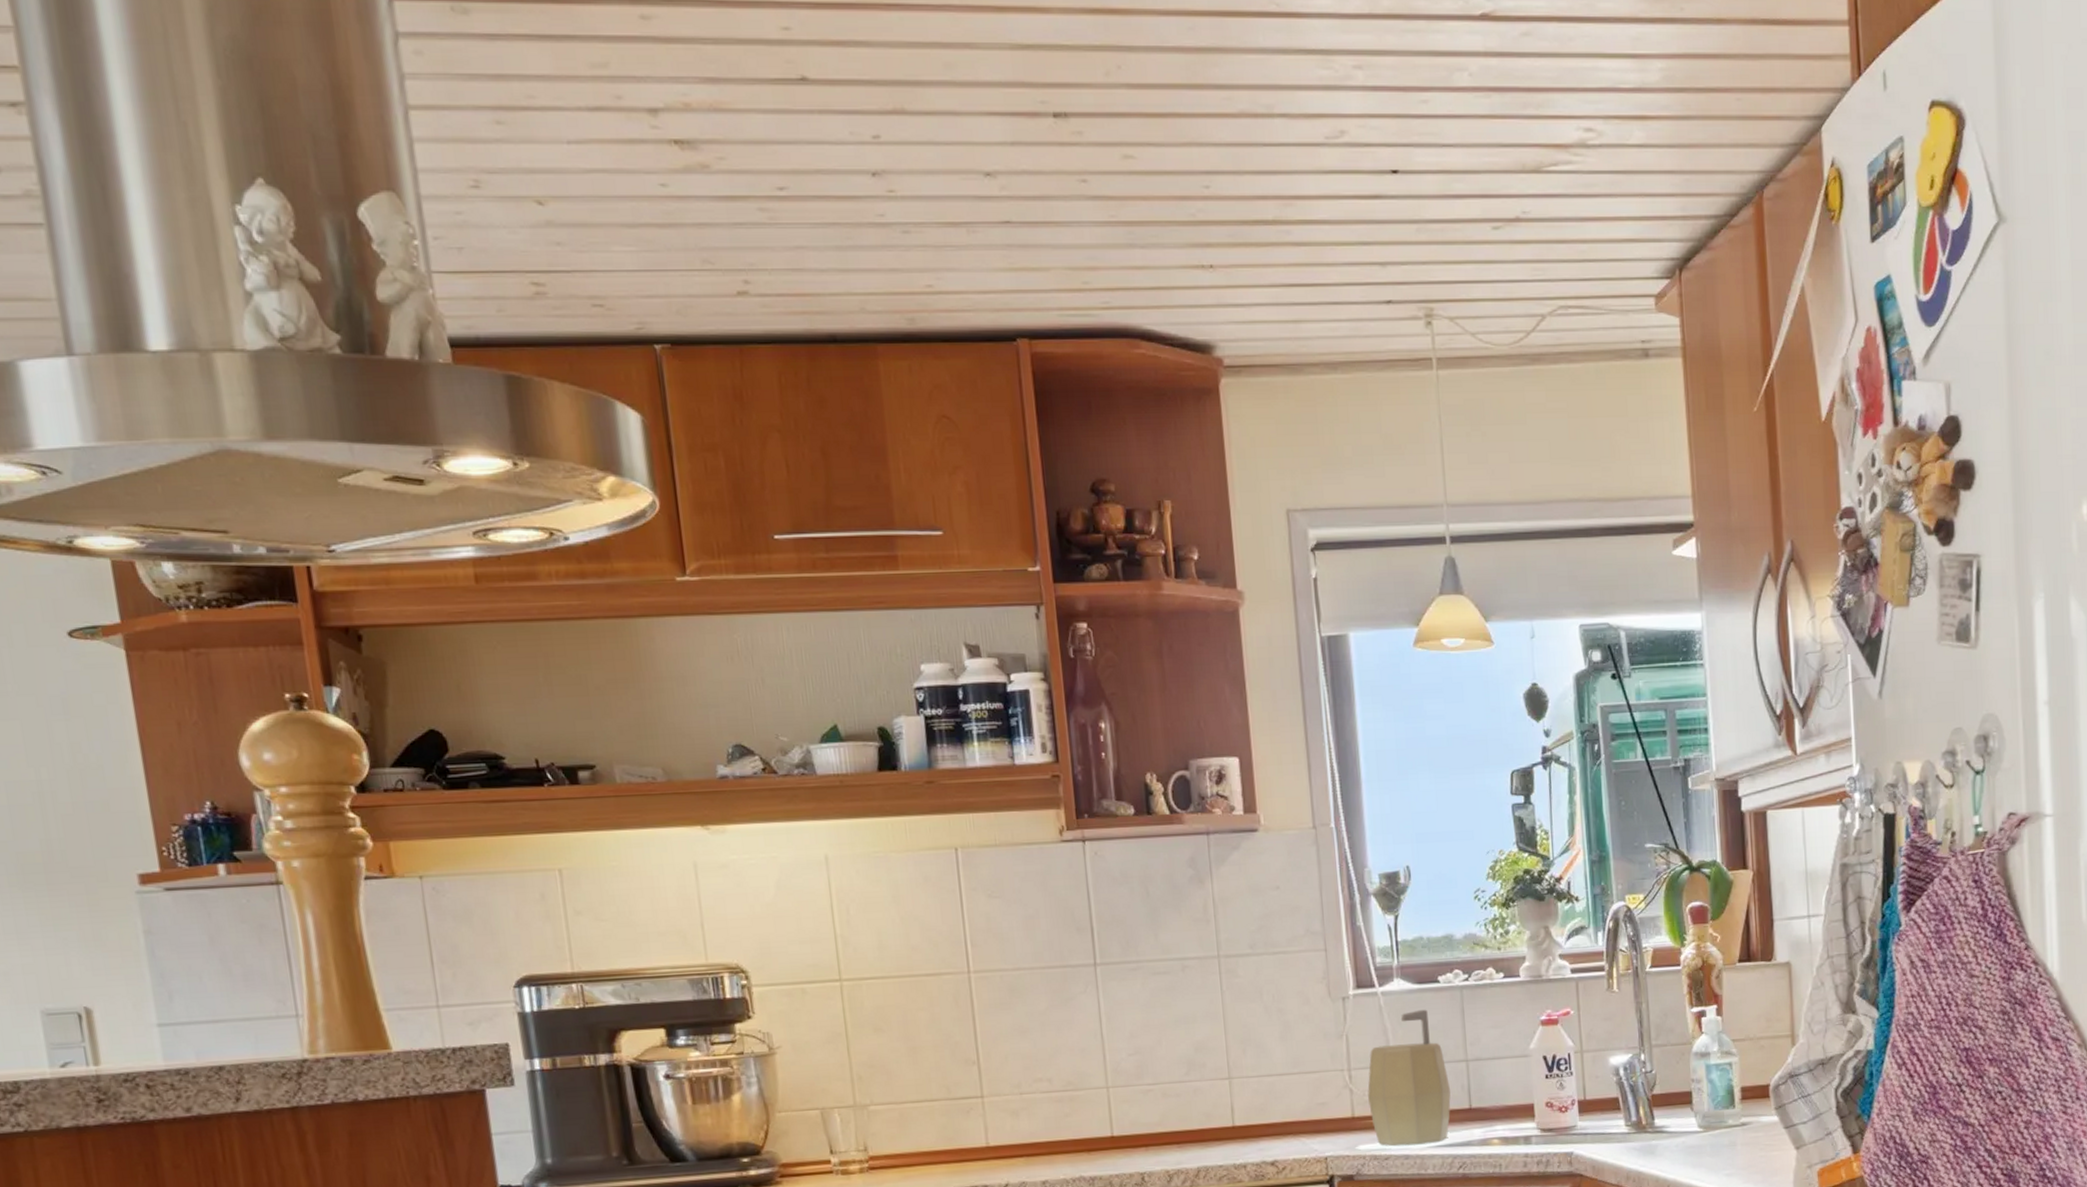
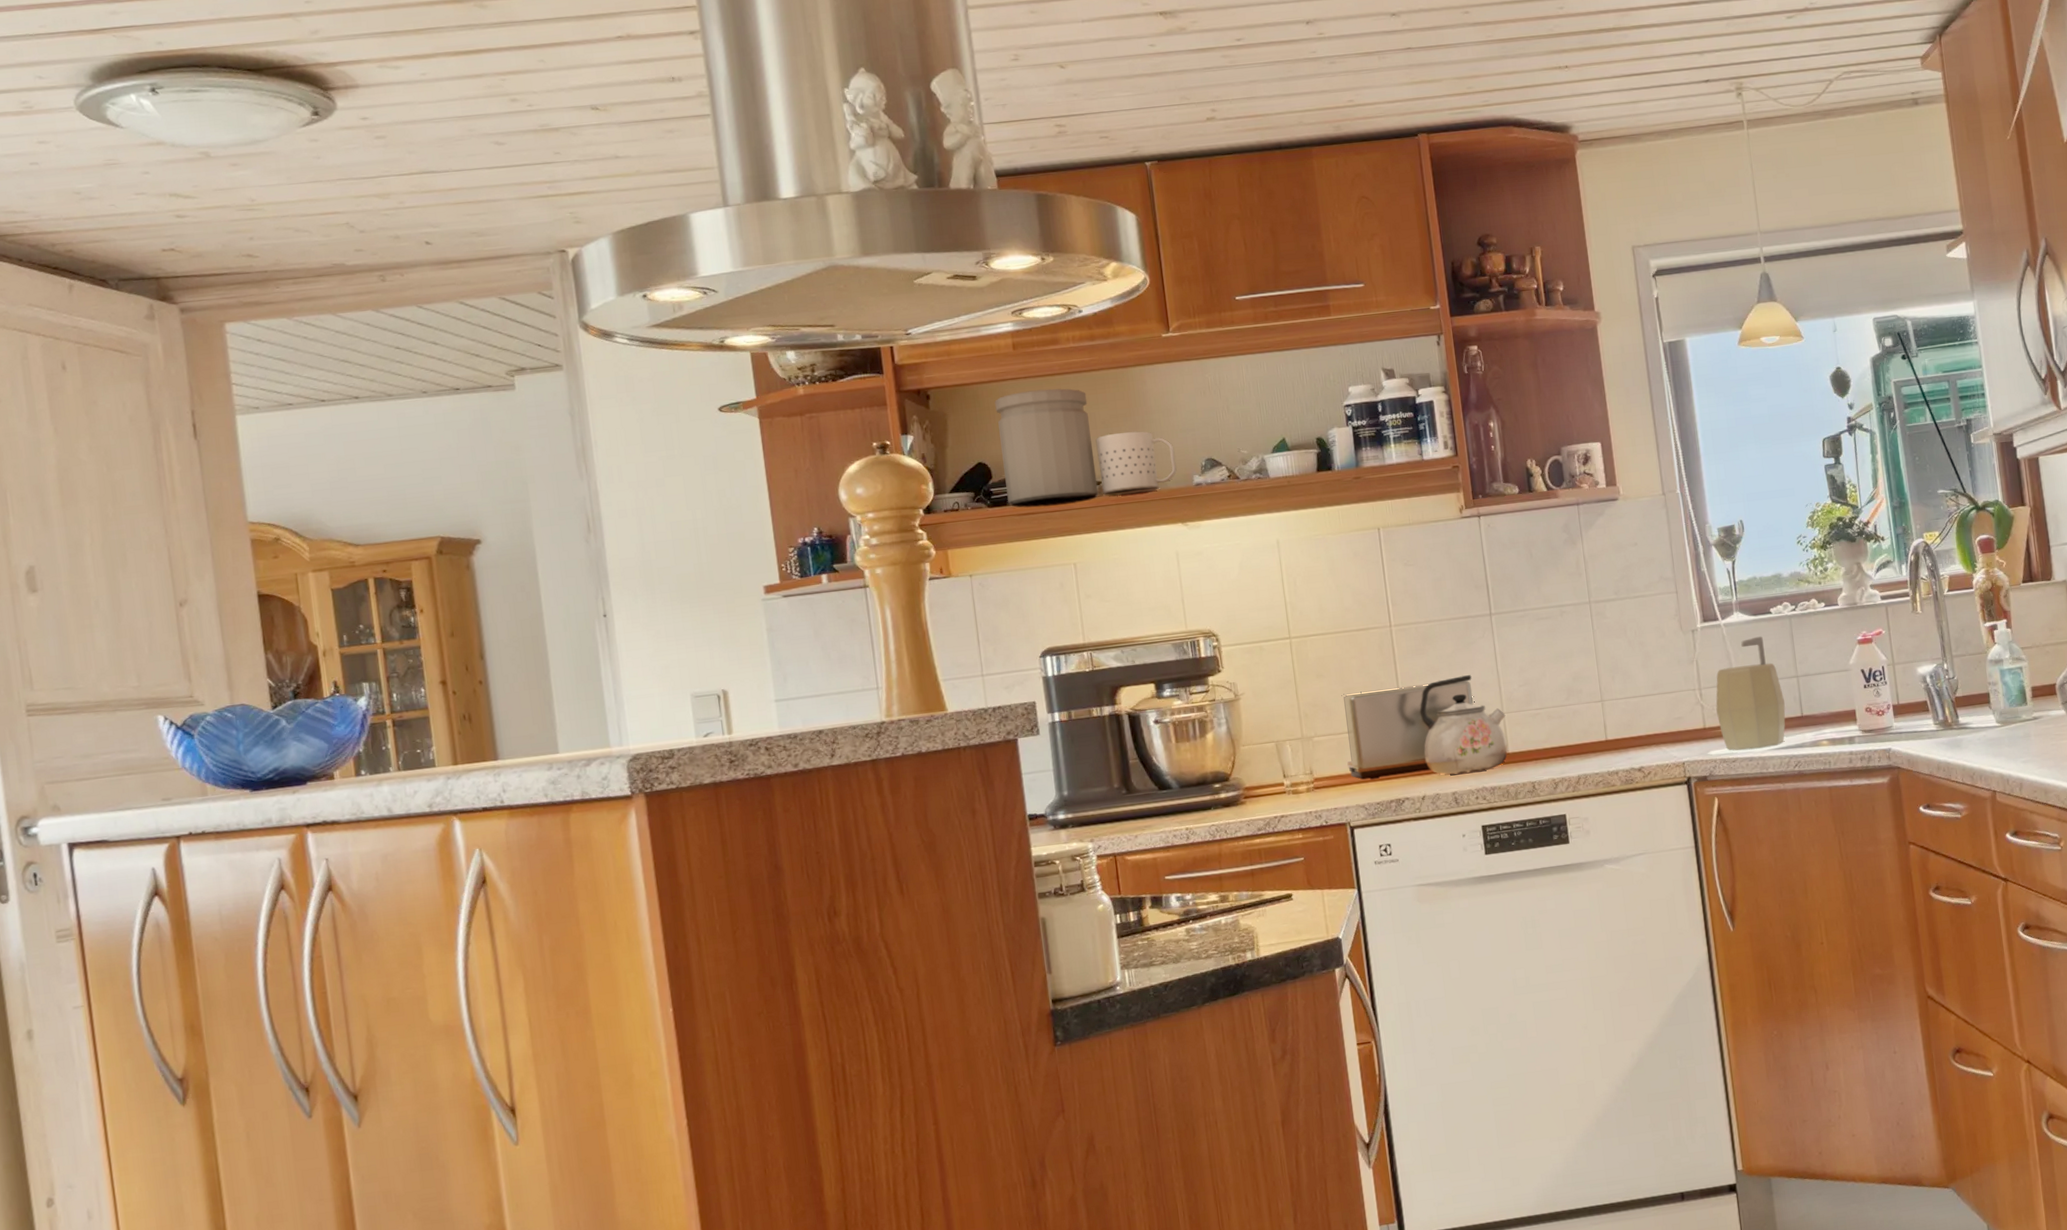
jar: none [451,638,592,794] -> present [995,388,1099,508]
mug: none [587,702,695,786] -> present [1095,431,1177,496]
toaster: none [905,1045,1073,1162] -> present [1341,680,1475,781]
kettle: none [1003,1038,1112,1160] -> present [1419,675,1508,775]

